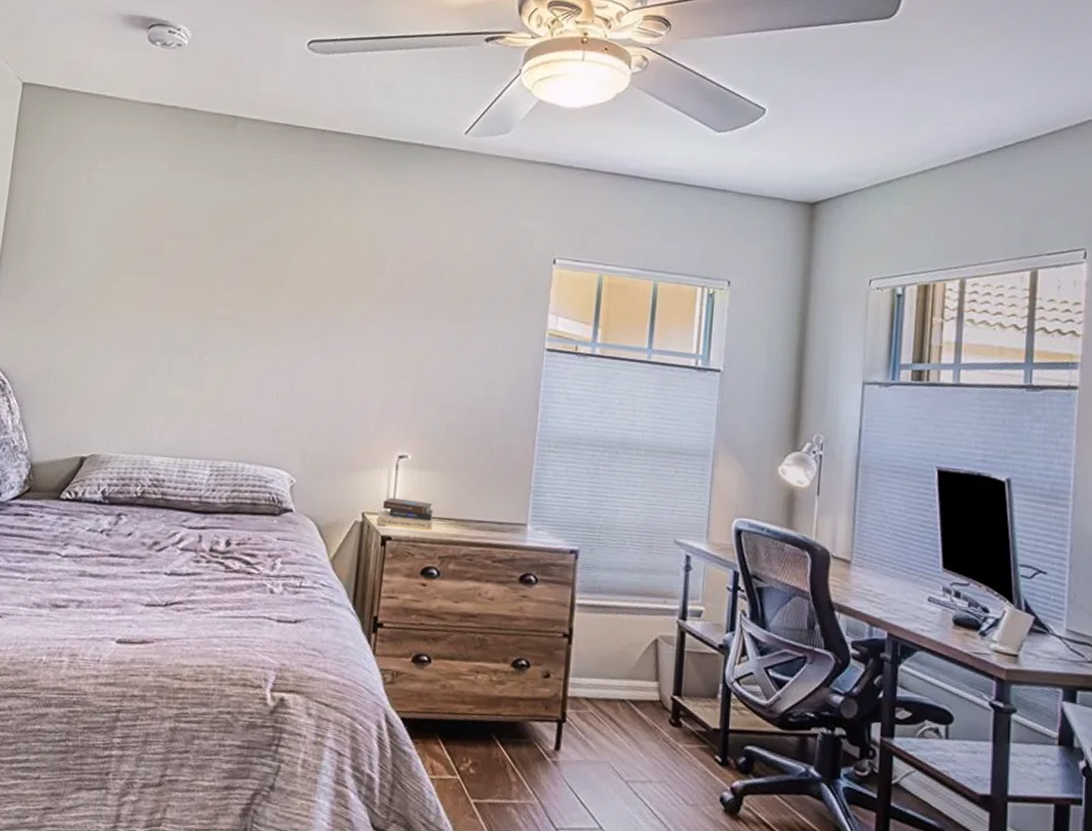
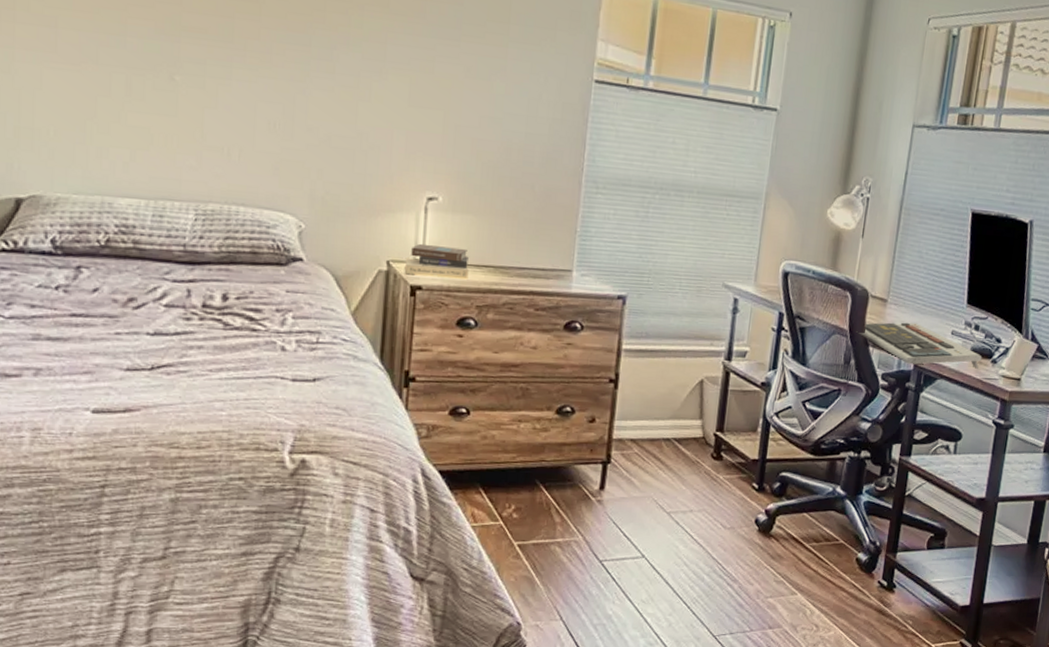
computer keyboard: none [816,585,968,641] -> present [854,322,982,369]

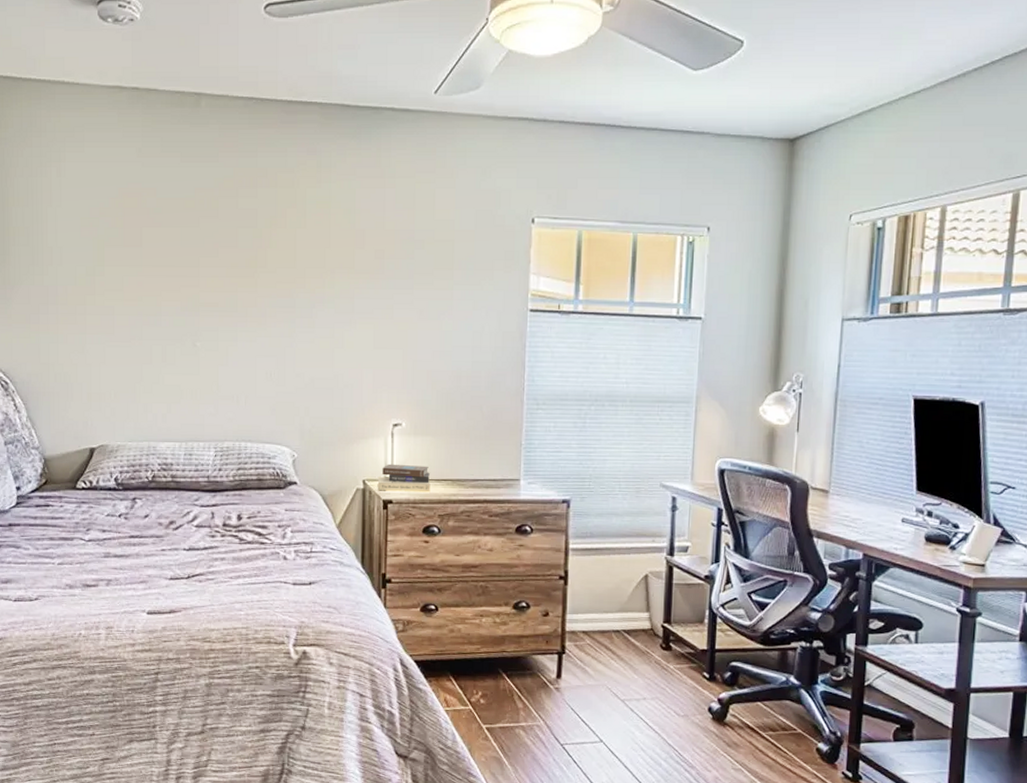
computer keyboard: present [854,322,982,369] -> none [796,512,939,556]

